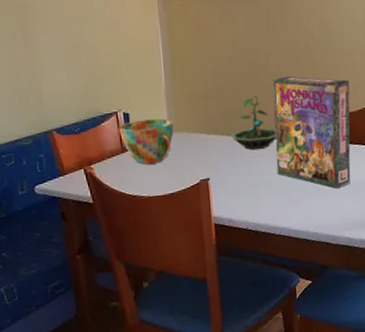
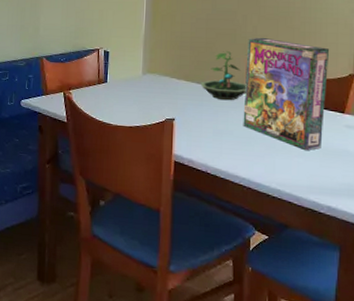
cup: present [119,118,174,165] -> none [98,58,148,98]

